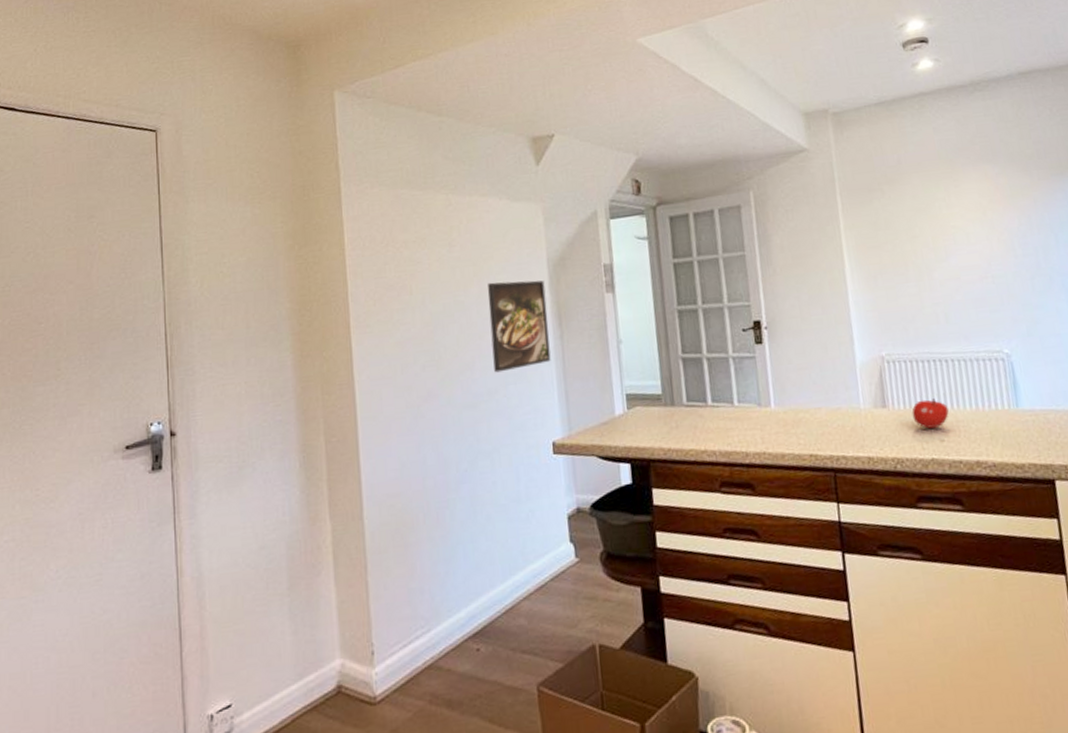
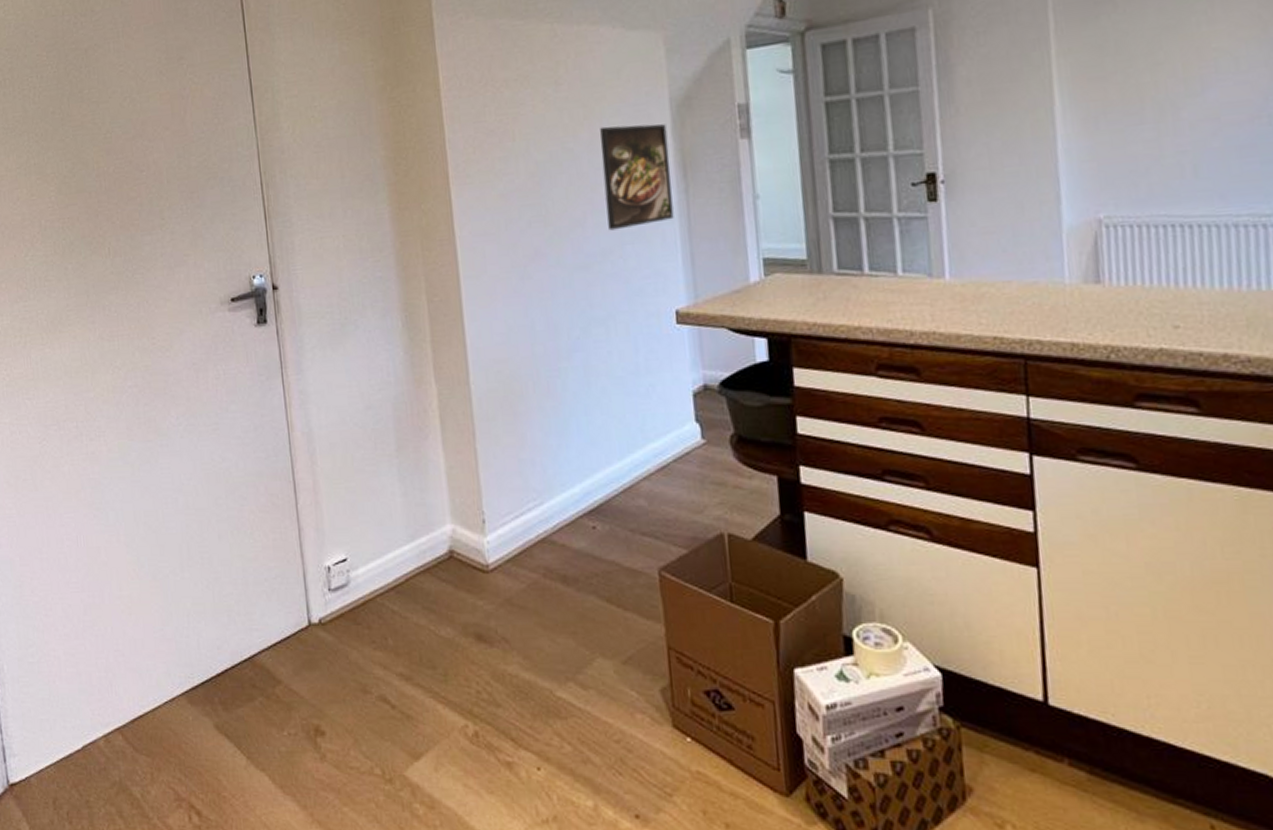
fruit: present [911,398,949,429] -> none [1135,274,1189,312]

